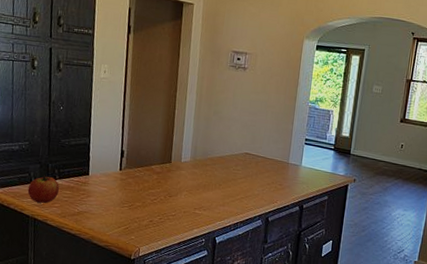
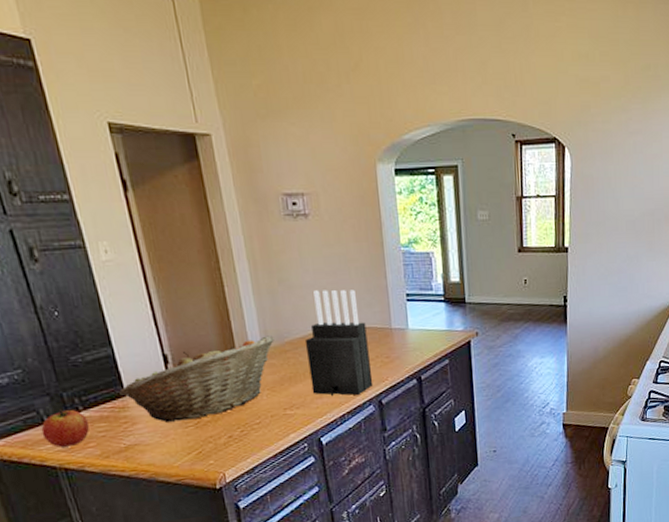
fruit basket: none [85,150,201,203] -> present [119,335,274,422]
knife block: none [218,124,270,210] -> present [304,289,374,397]

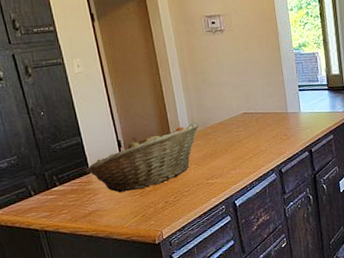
apple: present [41,408,89,447] -> none [29,184,63,215]
knife block: present [304,289,374,397] -> none [222,84,275,168]

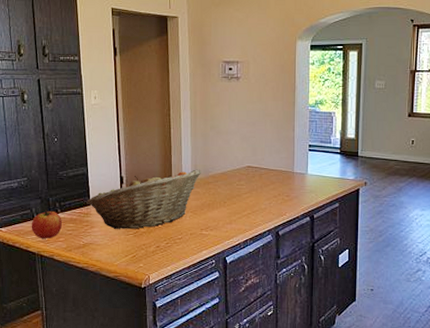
apple: none [29,184,63,215] -> present [31,209,62,239]

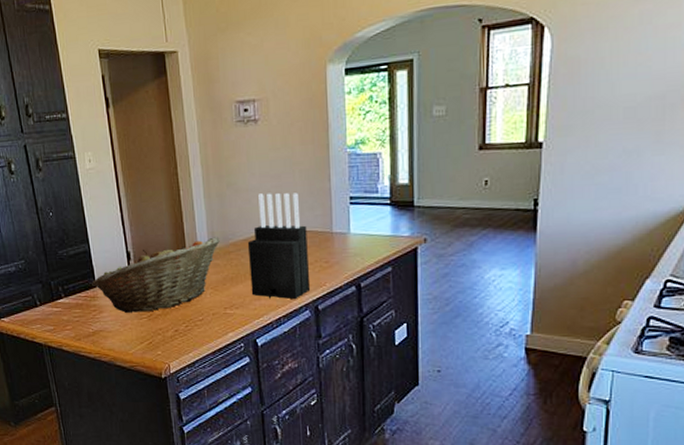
apple: present [31,209,62,239] -> none [34,294,68,328]
knife block: none [224,137,274,226] -> present [247,192,311,300]

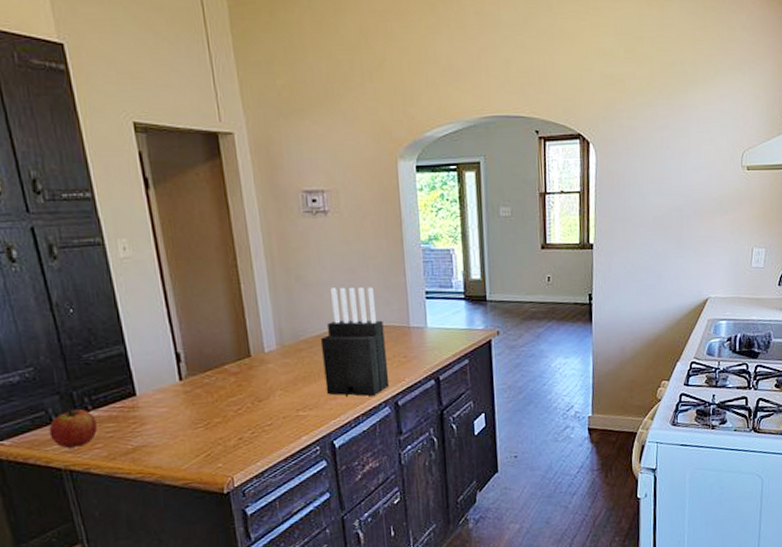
apple: none [34,294,68,328] -> present [48,407,97,448]
fruit basket: present [92,237,220,313] -> none [130,334,289,423]

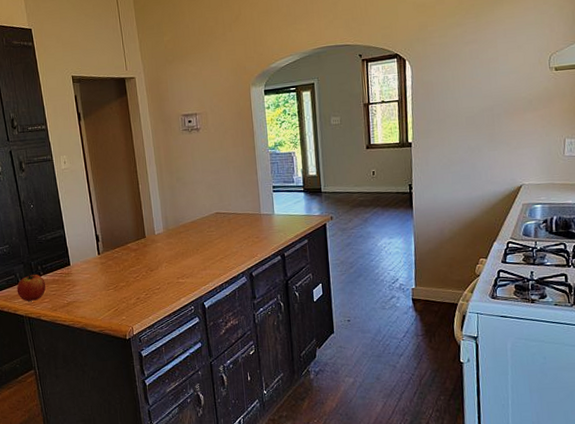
knife block: present [320,287,390,398] -> none [194,184,246,269]

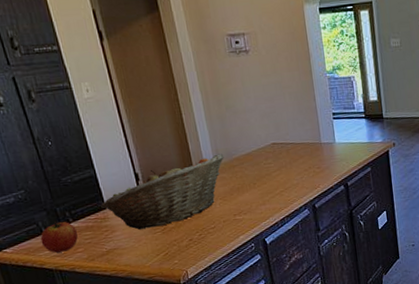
fruit basket: none [66,220,172,286] -> present [101,153,224,229]

